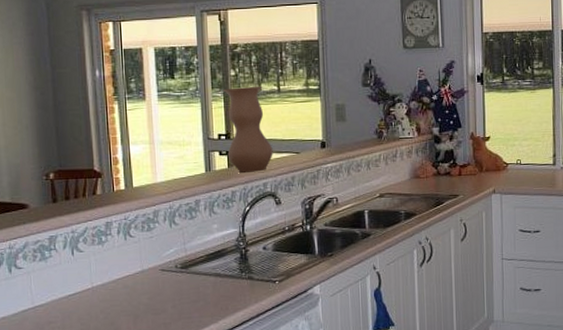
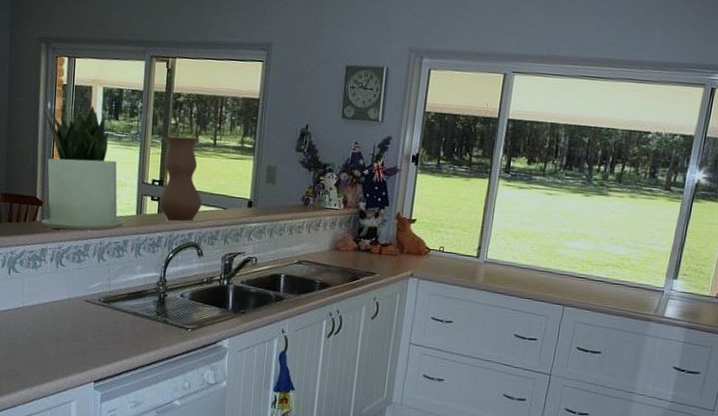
planter: none [92,68,194,201] -> present [40,106,124,231]

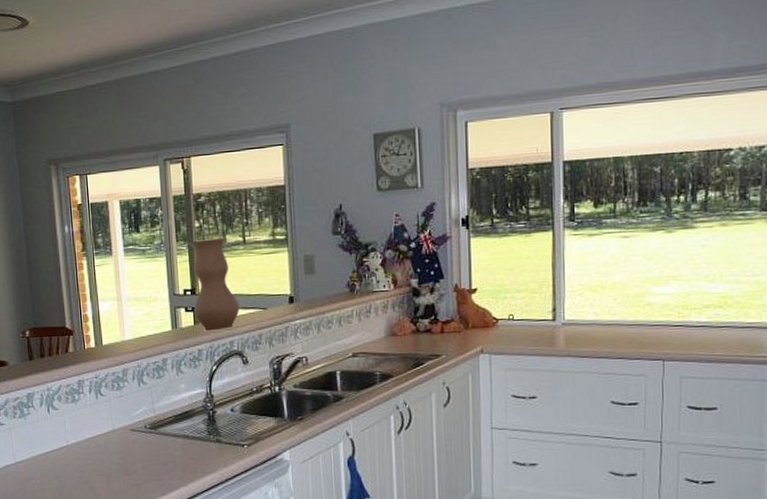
planter: present [40,106,124,231] -> none [61,222,160,359]

